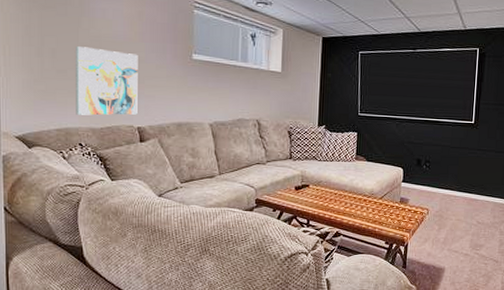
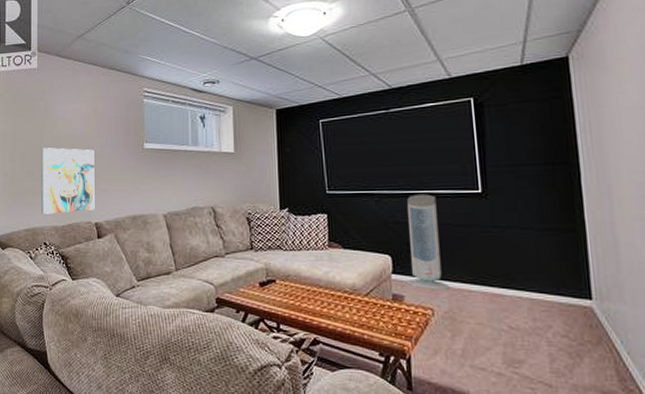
air purifier: none [412,121,443,195] -> present [407,194,451,290]

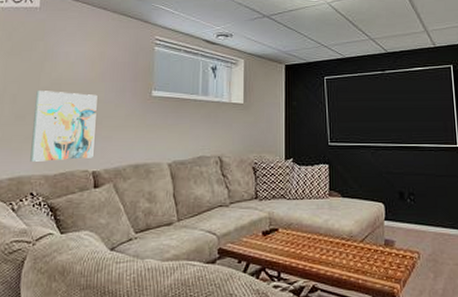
air purifier: present [407,194,451,290] -> none [397,147,434,235]

